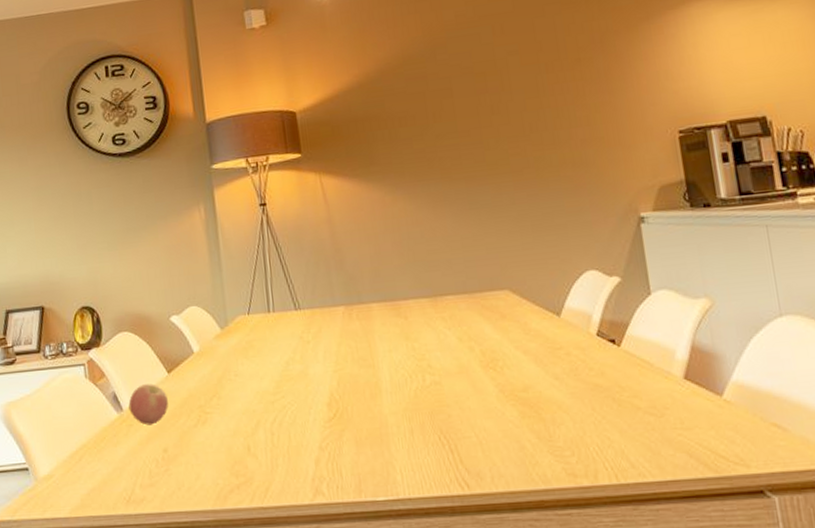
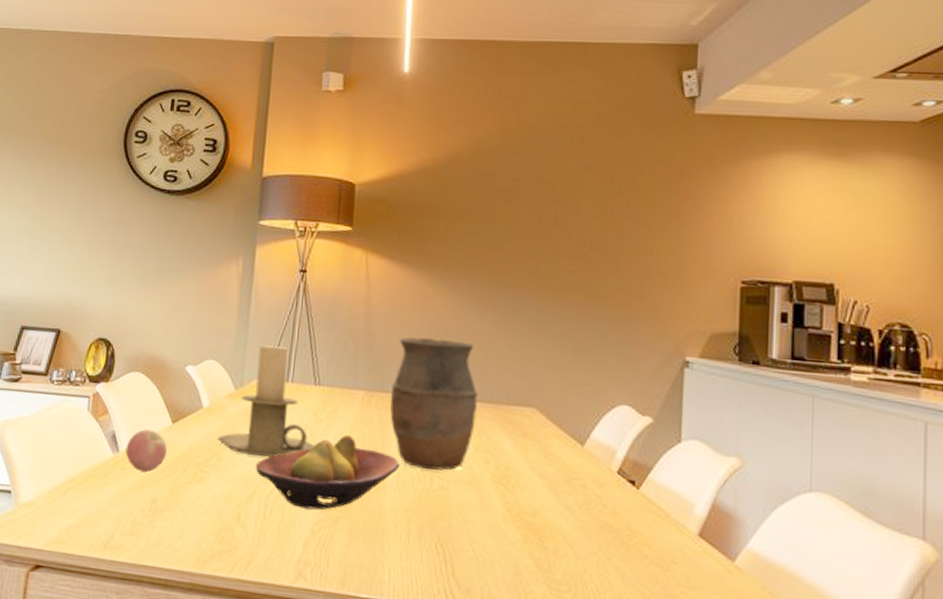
candle holder: none [214,280,307,389] -> present [217,345,314,457]
fruit bowl: none [254,350,391,429] -> present [255,434,400,510]
vase: none [367,241,455,369] -> present [390,336,479,471]

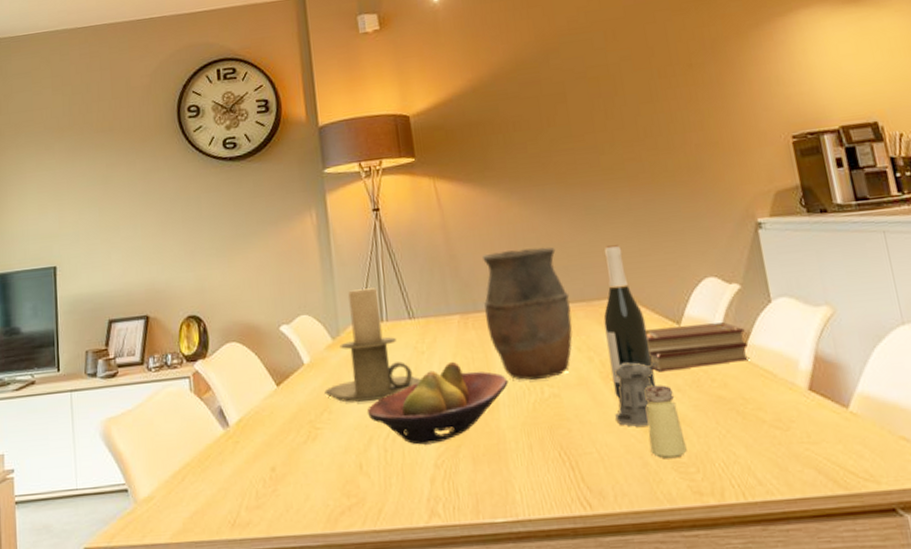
apple: present [125,429,167,473] -> none [235,397,277,443]
pepper shaker: none [498,471,553,537] -> present [614,362,659,427]
wine bottle: none [503,352,550,504] -> present [603,243,656,398]
saltshaker: none [526,499,563,574] -> present [644,385,687,459]
book set: none [545,444,647,495] -> present [645,322,750,372]

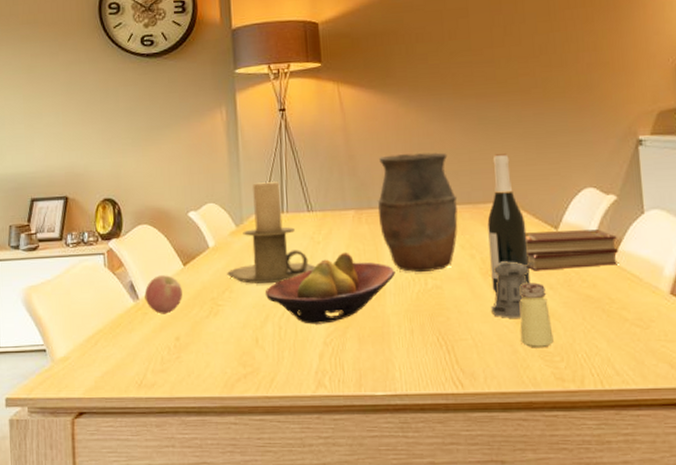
apple: none [235,397,277,443] -> present [144,275,182,315]

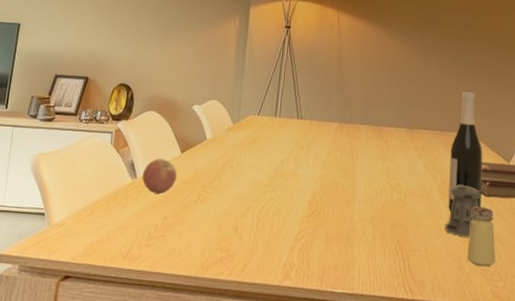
candle holder: present [227,181,316,284] -> none [219,87,297,179]
fruit bowl: present [264,252,396,324] -> none [249,158,366,221]
vase: present [377,152,458,273] -> none [358,78,428,186]

